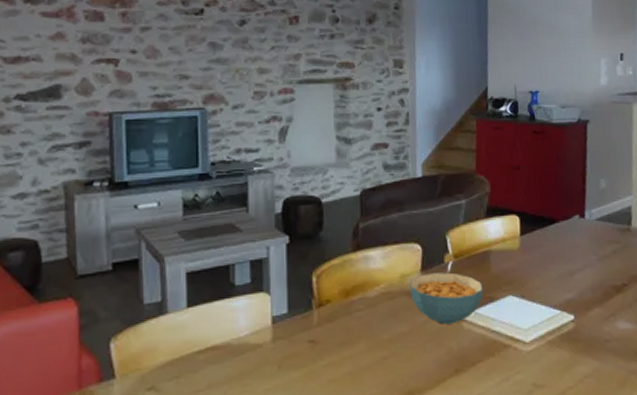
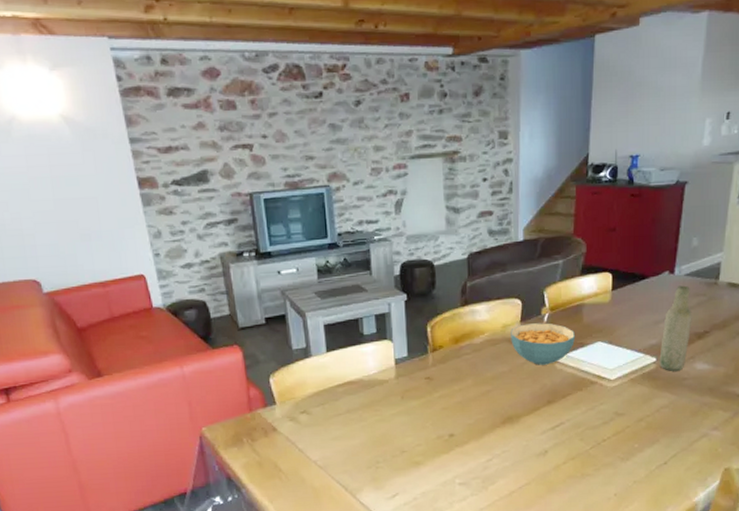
bottle: none [577,231,609,331] -> present [659,285,692,371]

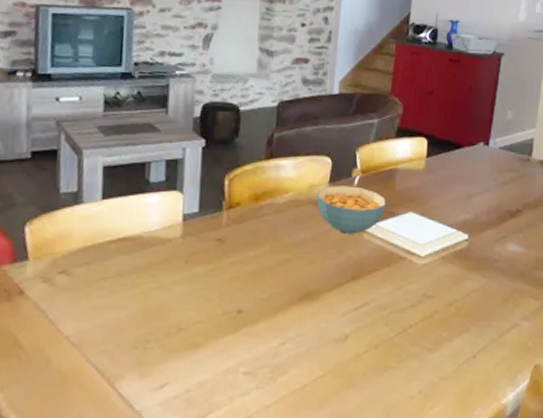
bottle: present [659,285,692,371] -> none [471,159,506,251]

